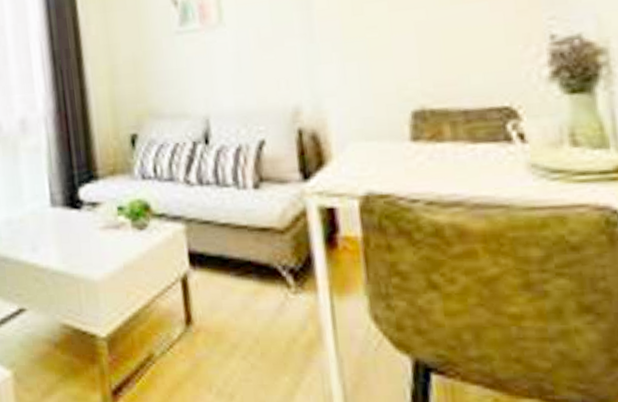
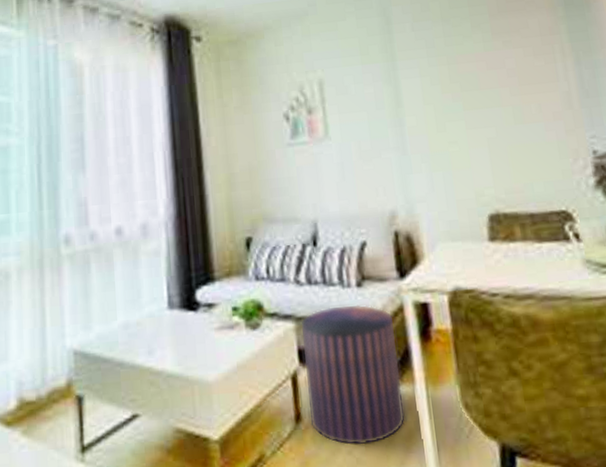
stool: none [190,207,307,351] -> present [300,304,406,446]

